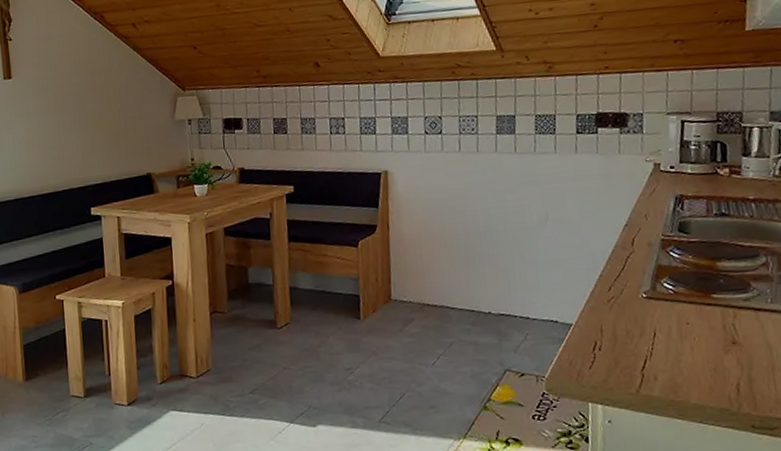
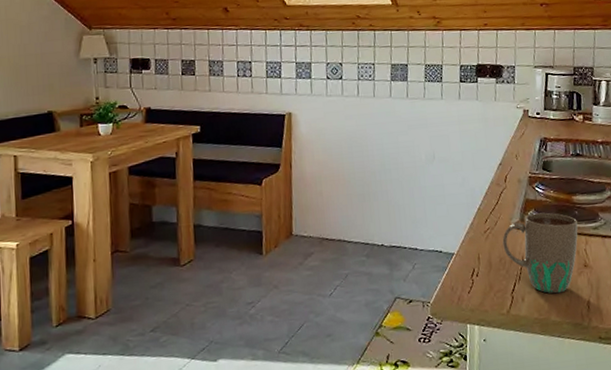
mug: none [629,280,724,374] -> present [502,212,578,294]

